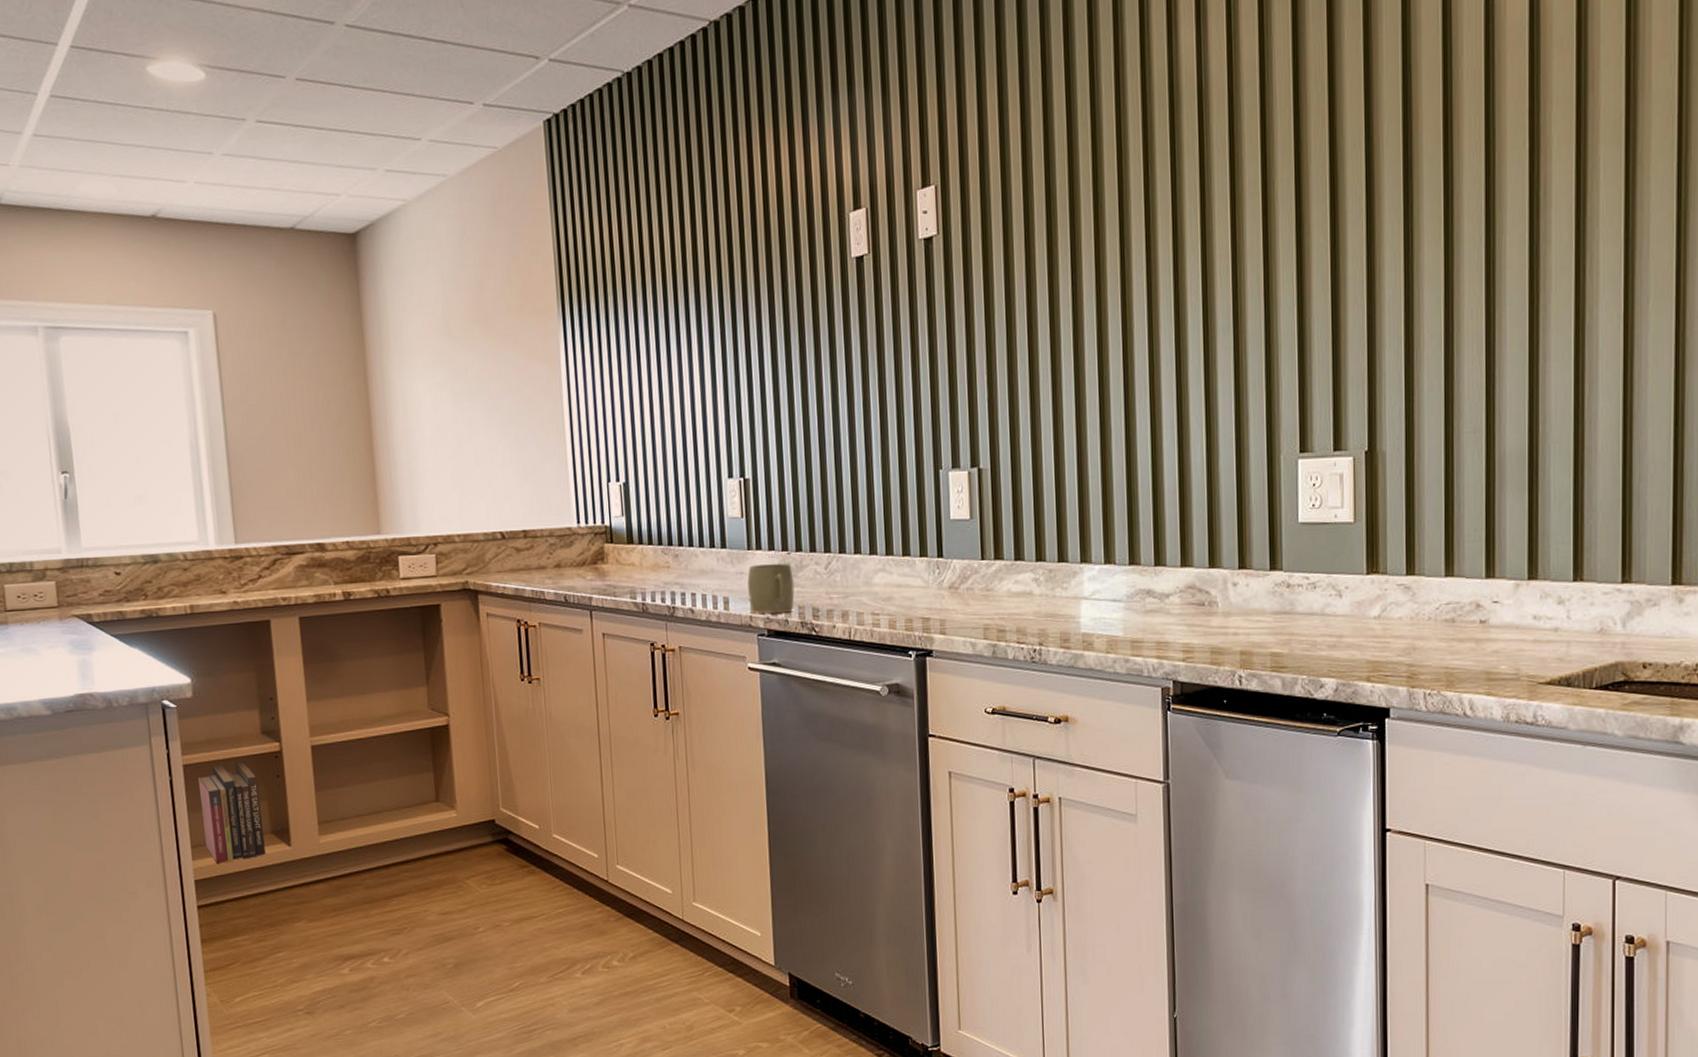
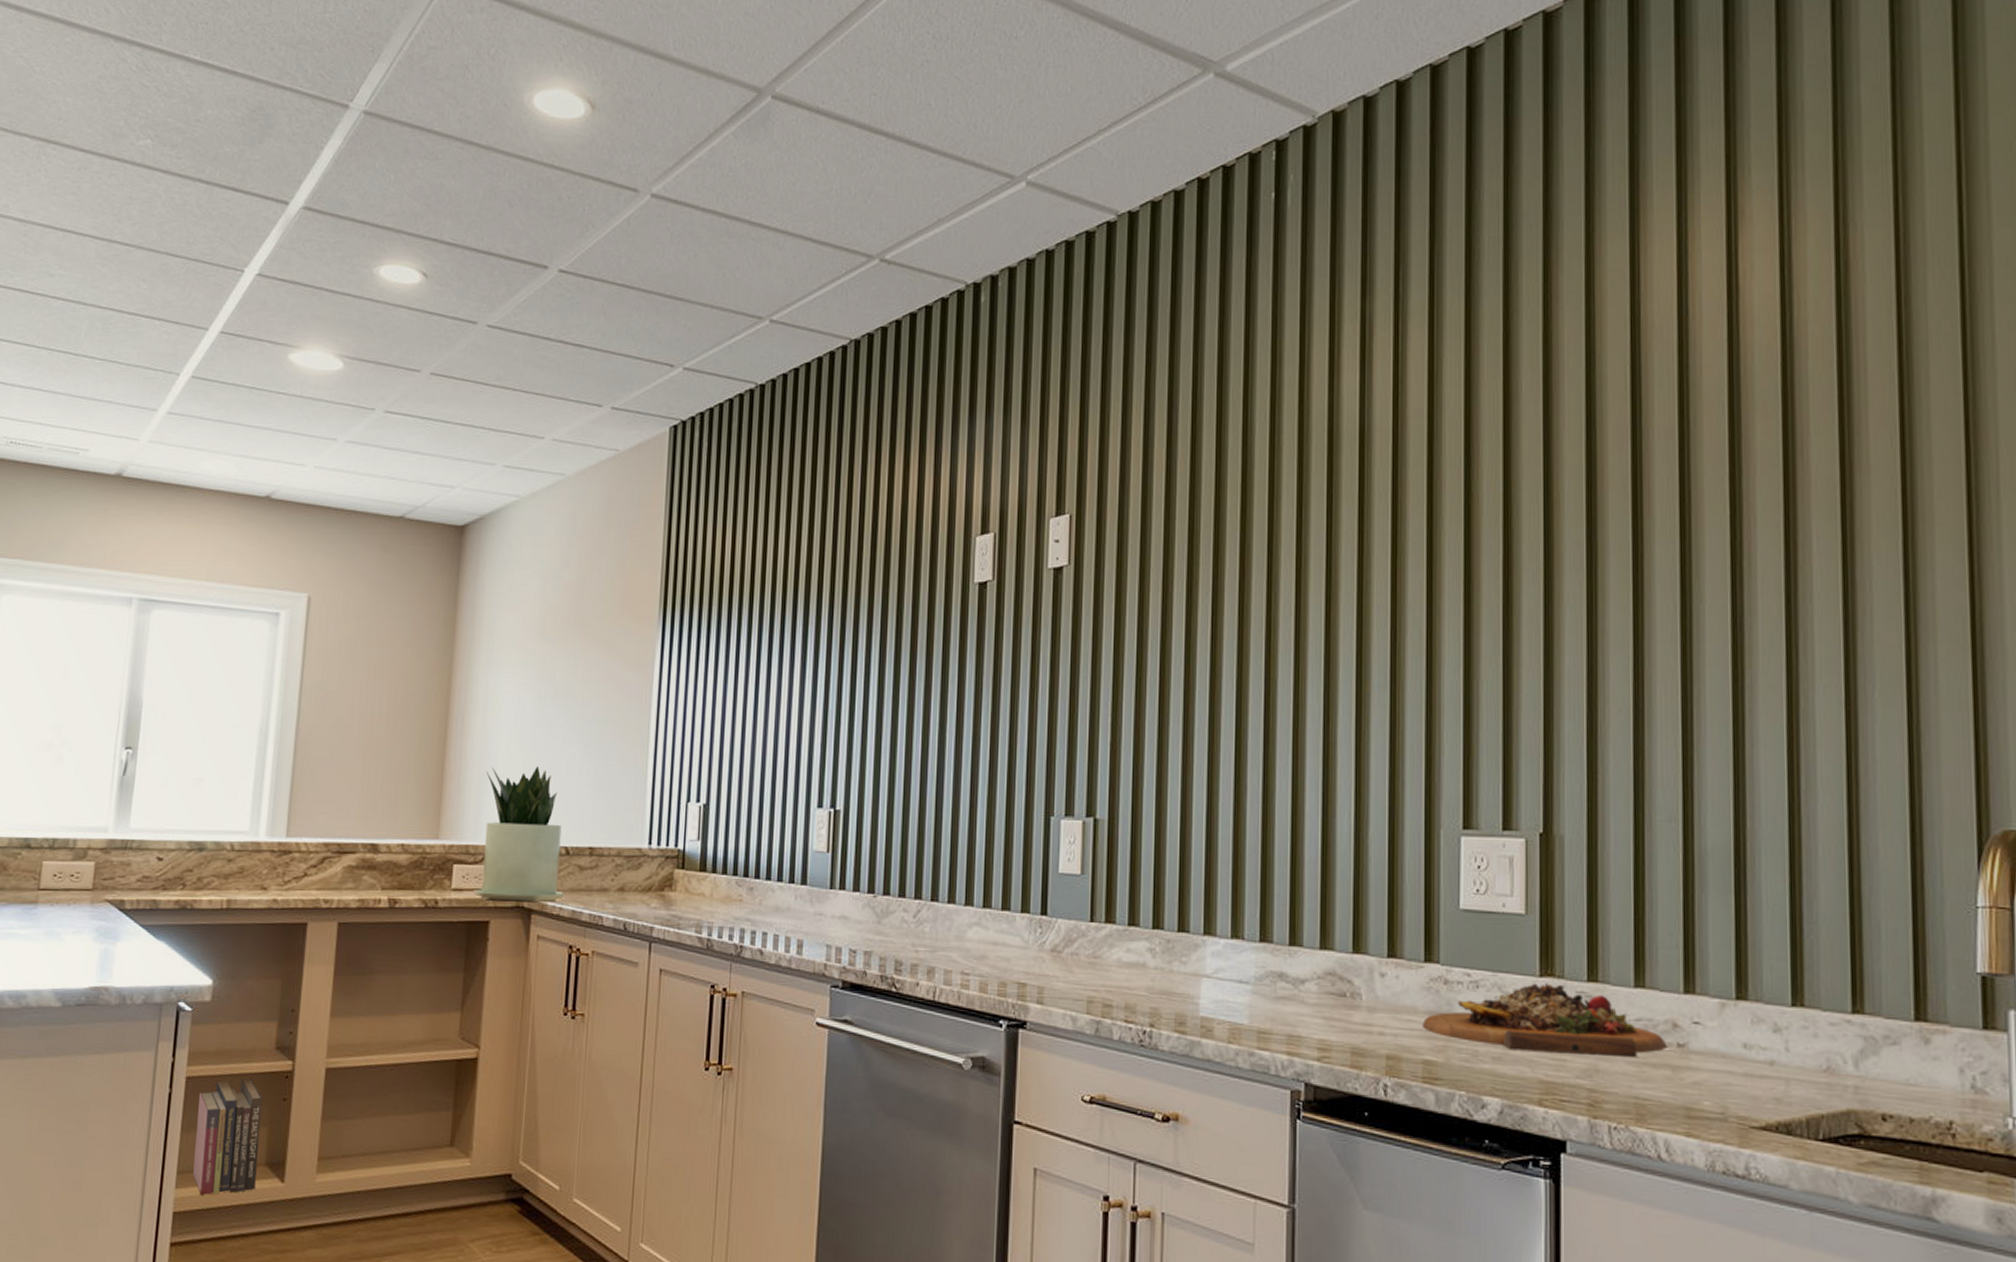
planter: none [415,459,507,586] -> present [472,766,566,902]
mug: present [747,563,795,614] -> none [825,906,878,963]
cutting board: none [1270,579,1472,638] -> present [1423,983,1668,1059]

